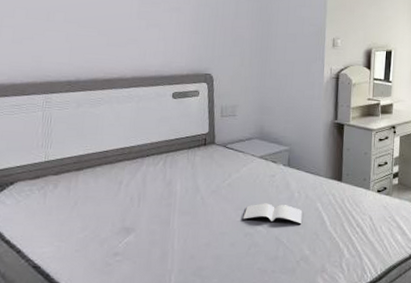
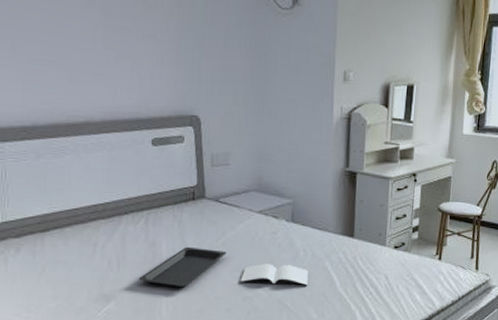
serving tray: none [155,186,232,223] -> present [138,246,227,288]

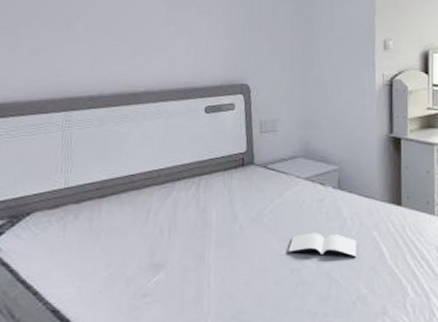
serving tray: present [138,246,227,288] -> none [188,214,275,257]

